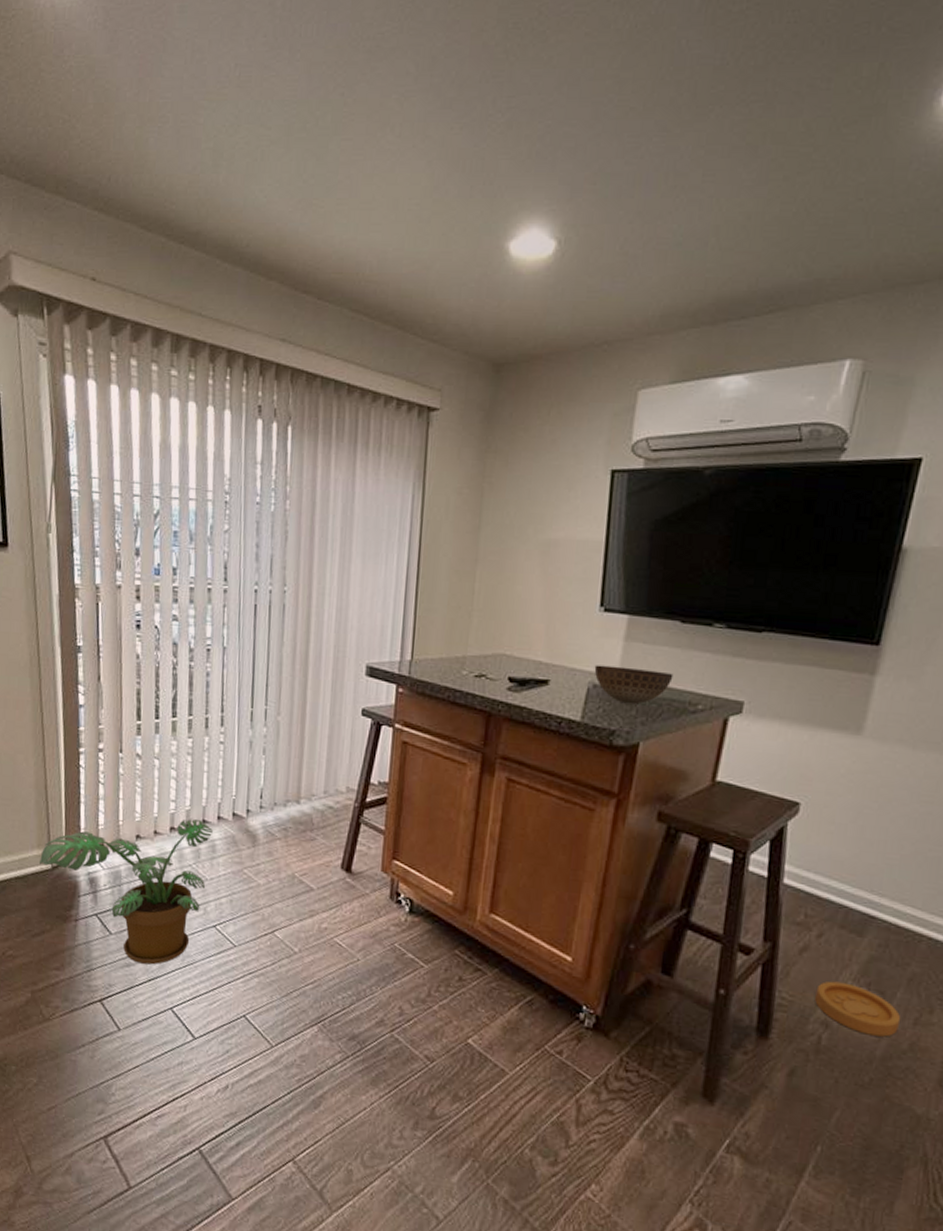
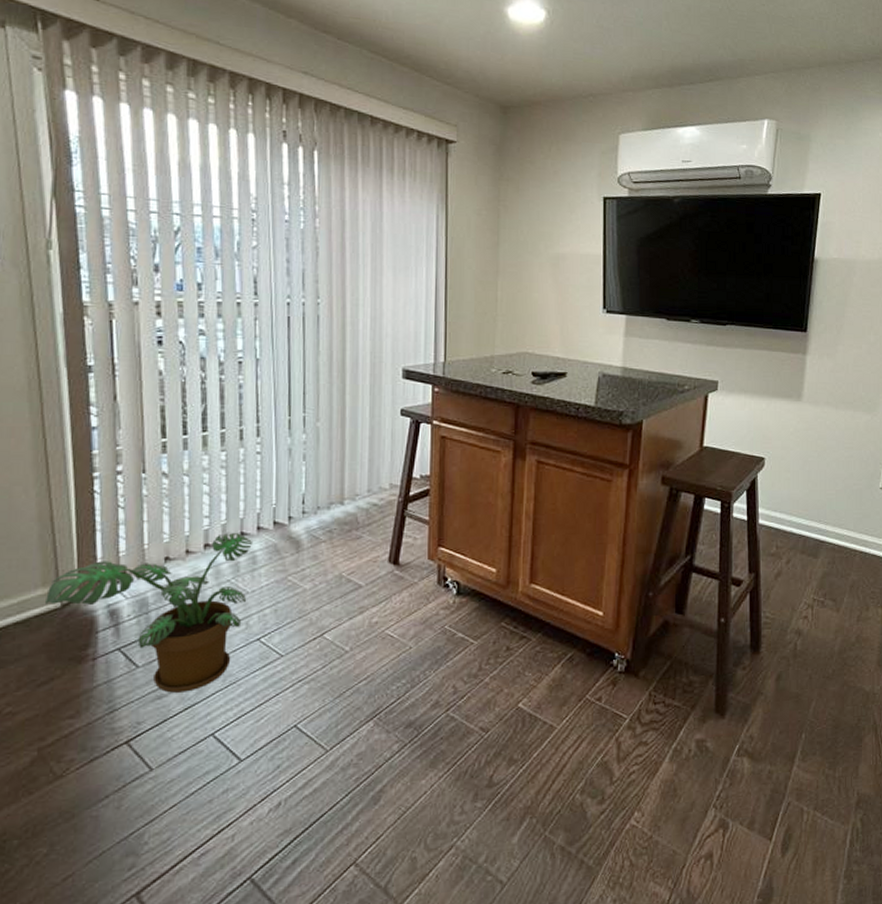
bowl: present [594,665,674,705] -> none [602,357,664,389]
pet bowl: present [815,981,901,1037] -> none [790,596,849,636]

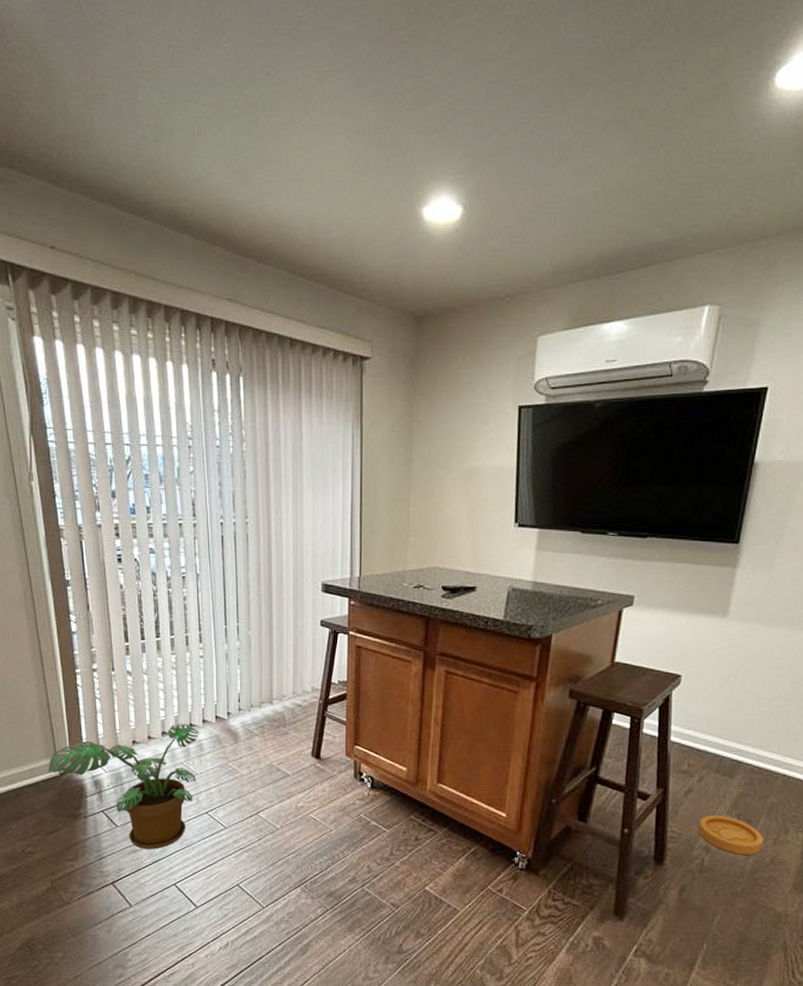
pet bowl: none [790,596,849,636] -> present [698,815,764,855]

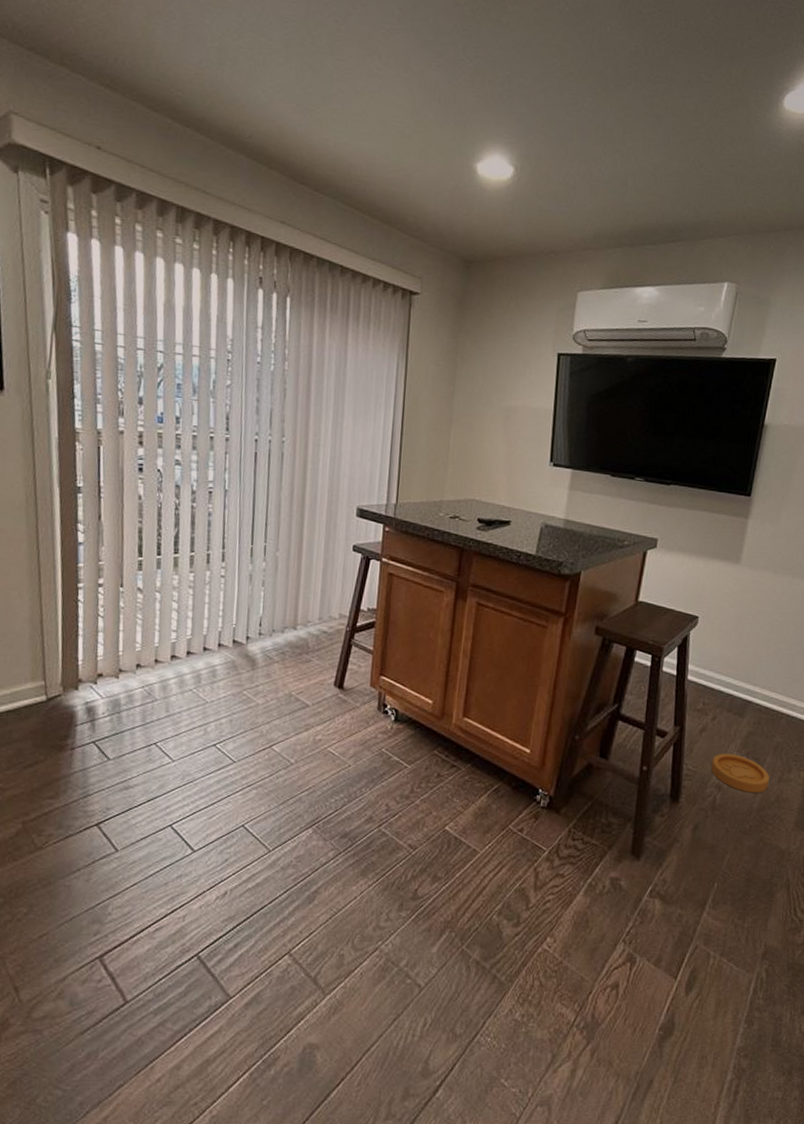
potted plant: present [47,724,200,849] -> none [32,647,214,786]

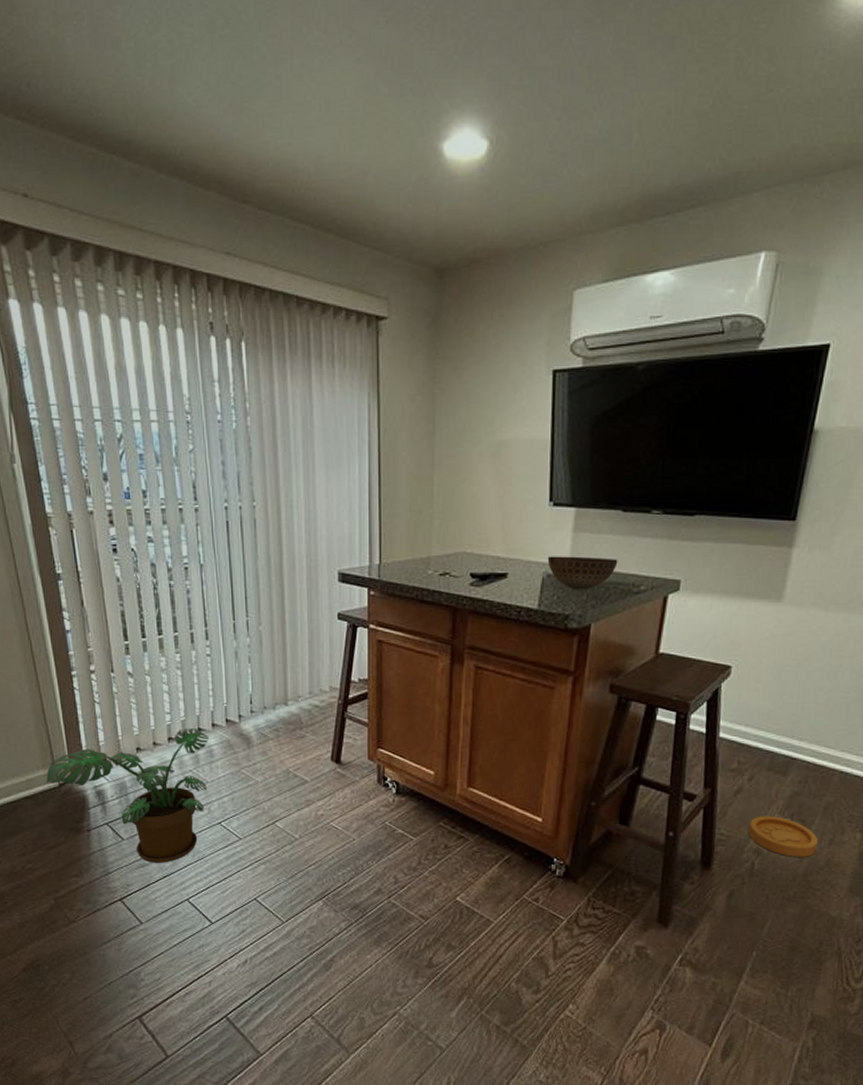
potted plant: none [32,647,214,786] -> present [45,729,210,863]
bowl: none [546,509,606,541] -> present [547,556,618,590]

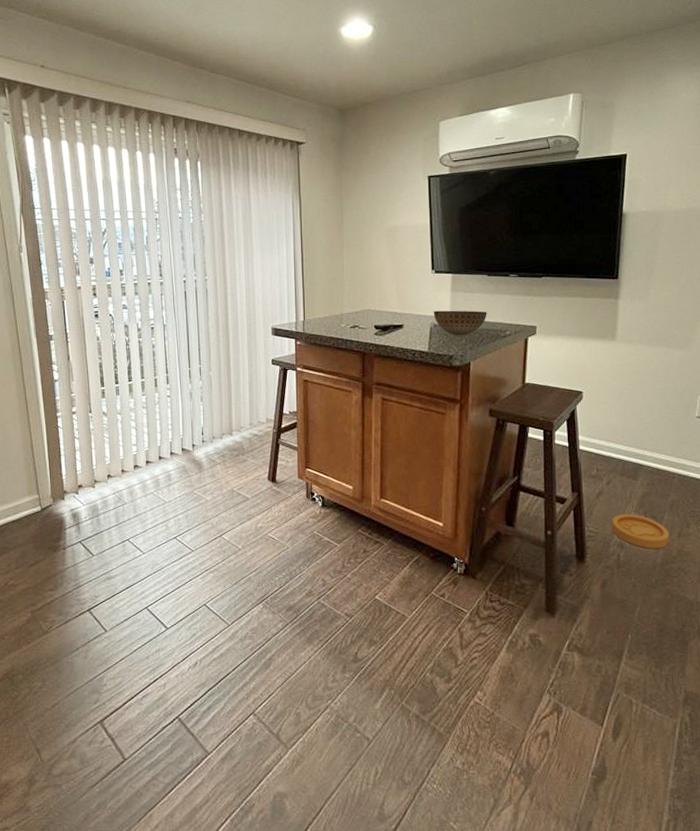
potted plant: present [45,729,210,863] -> none [30,457,168,575]

